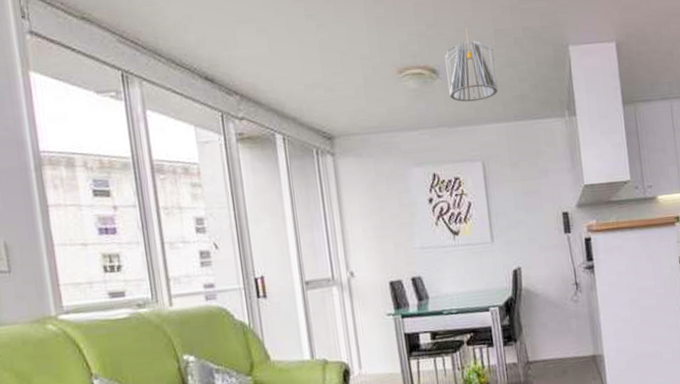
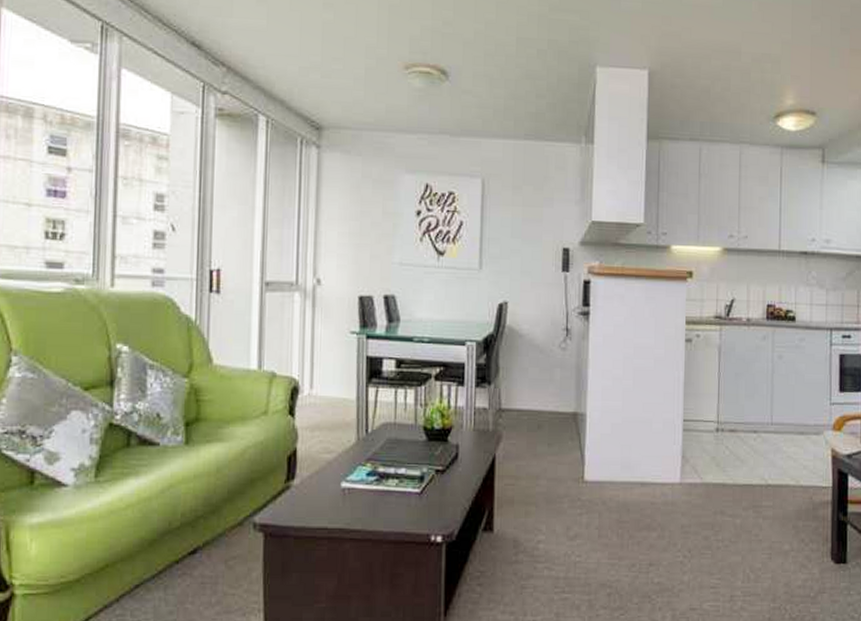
pendant light: present [445,28,498,102] -> none [457,31,513,112]

